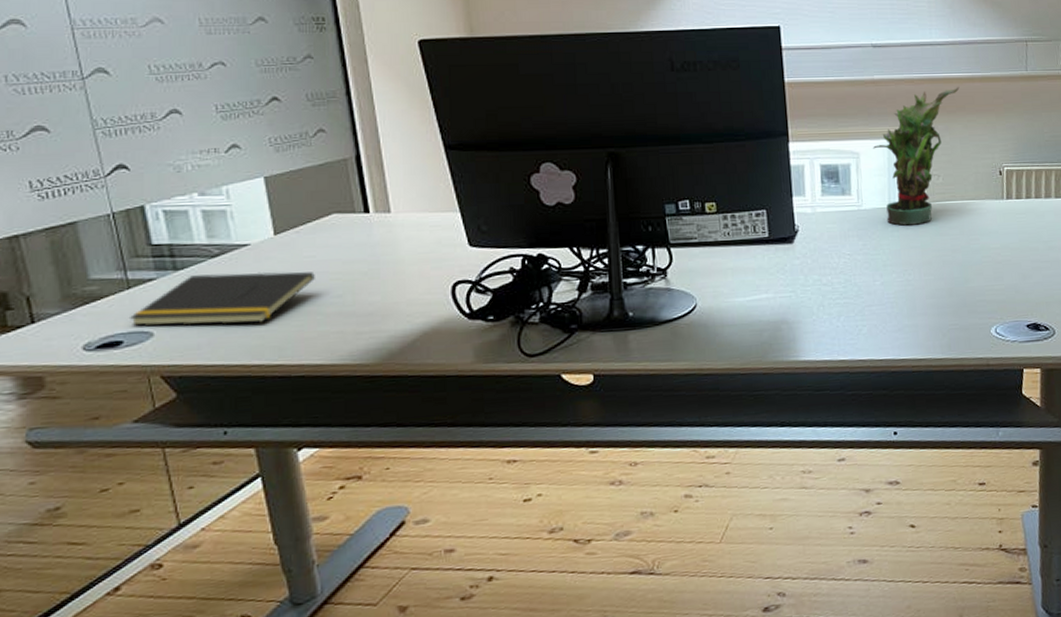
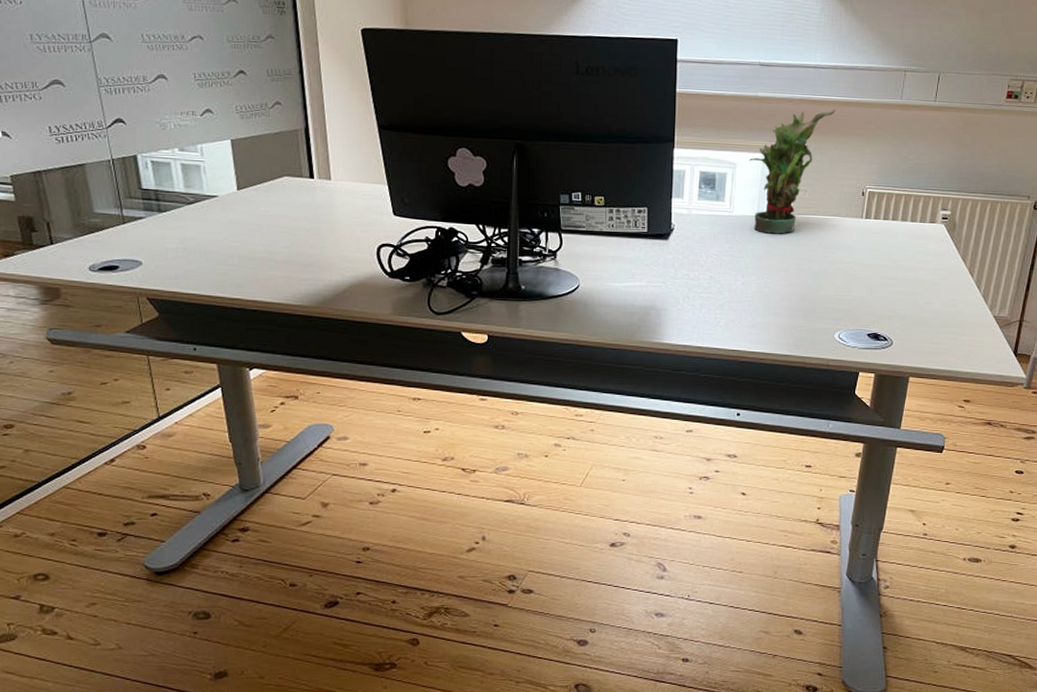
notepad: present [128,271,315,326] -> none [123,218,268,262]

